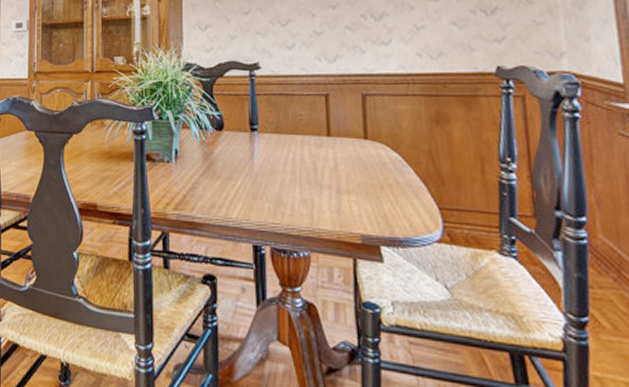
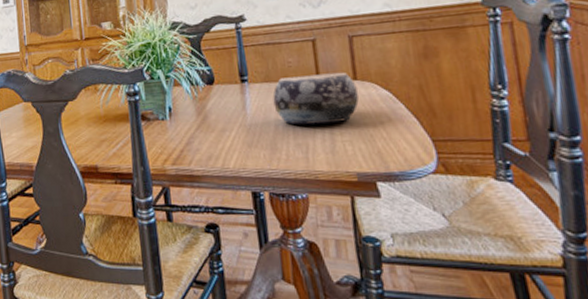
decorative bowl: none [282,130,368,181] -> present [273,72,359,125]

